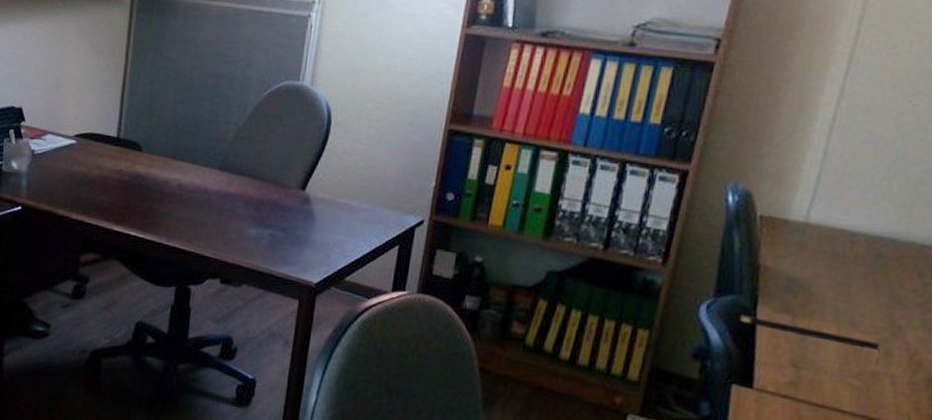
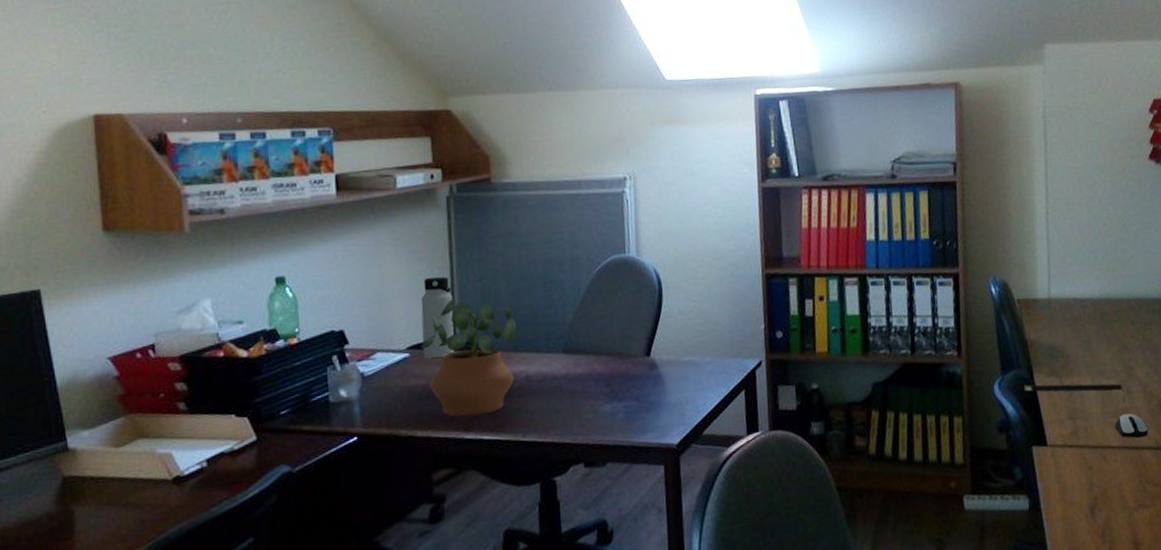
potted plant: none [87,97,178,212] -> present [421,299,517,417]
water bottle: none [88,71,123,150] -> present [420,276,455,358]
computer mouse: none [853,378,903,412] -> present [1115,413,1149,438]

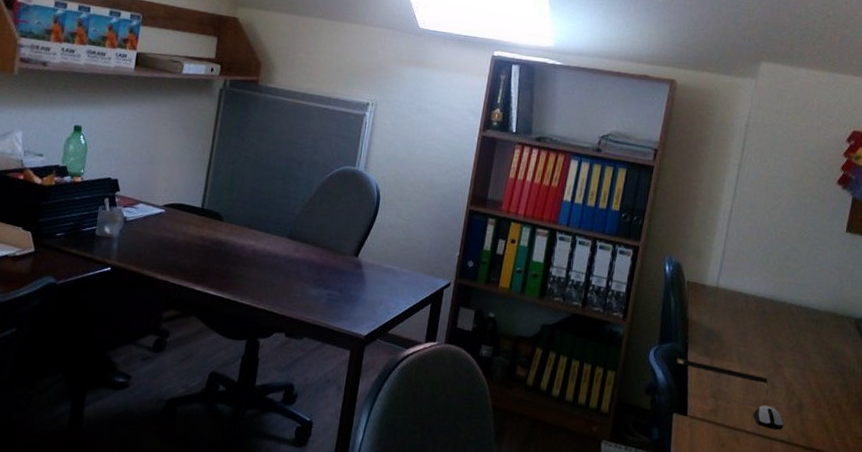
water bottle: present [420,276,455,358] -> none [175,151,209,219]
potted plant: present [421,299,517,417] -> none [175,173,254,274]

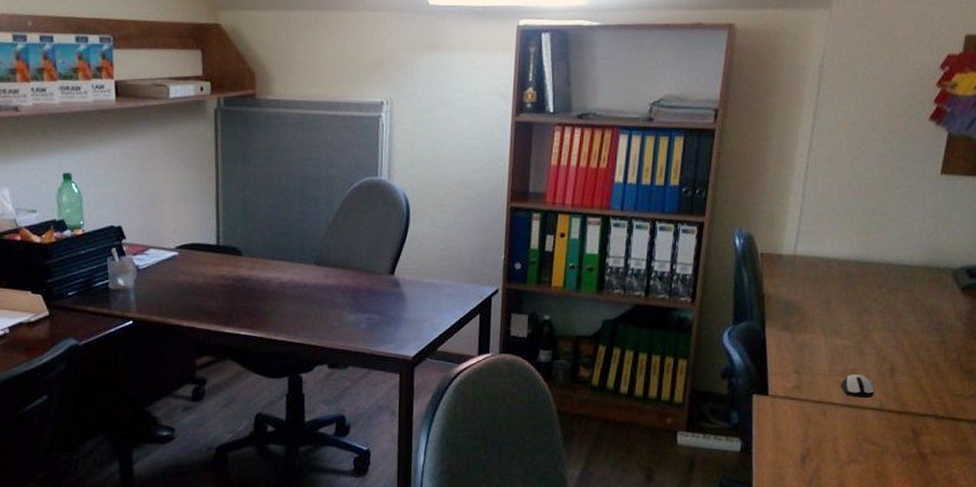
notepad: present [677,357,768,395] -> none [754,336,856,363]

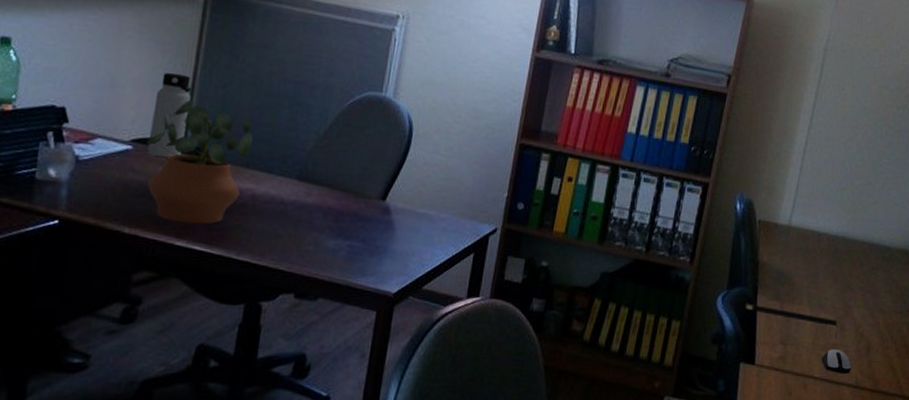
potted plant: none [188,206,273,313] -> present [146,100,253,225]
water bottle: none [189,184,218,258] -> present [146,72,191,157]
notepad: none [754,336,856,363] -> present [746,303,838,338]

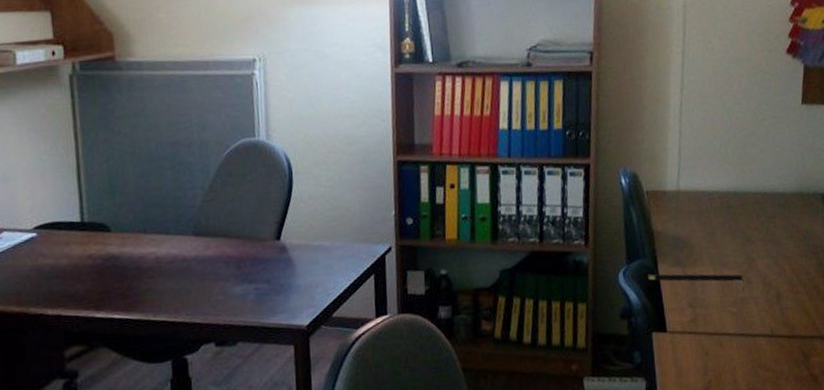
water bottle: present [146,72,191,157] -> none [46,156,83,238]
potted plant: present [146,100,253,225] -> none [48,180,145,296]
computer mouse: present [821,349,853,375] -> none [733,303,765,326]

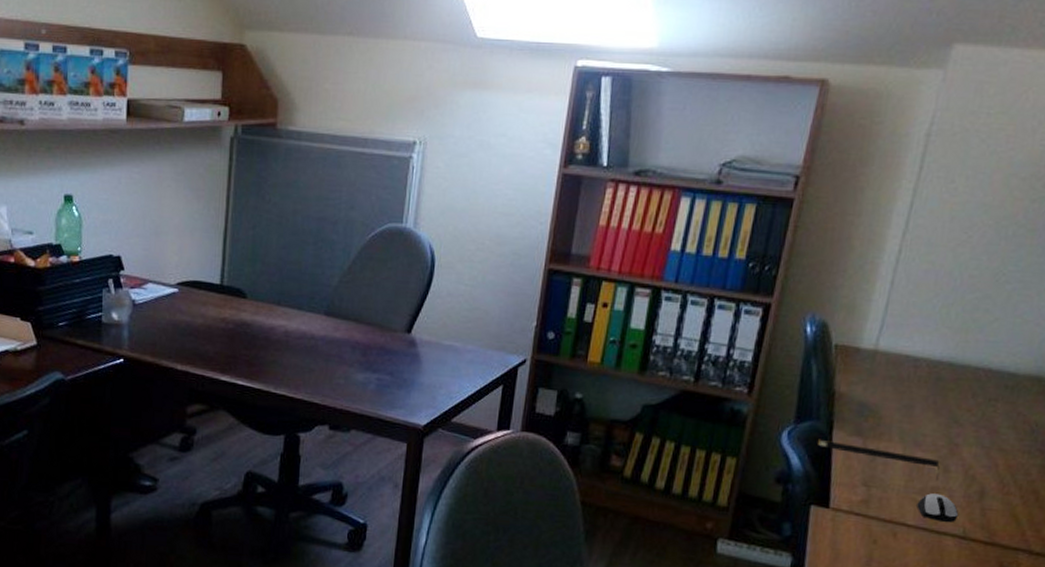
computer mouse: none [733,303,765,326] -> present [917,493,959,523]

